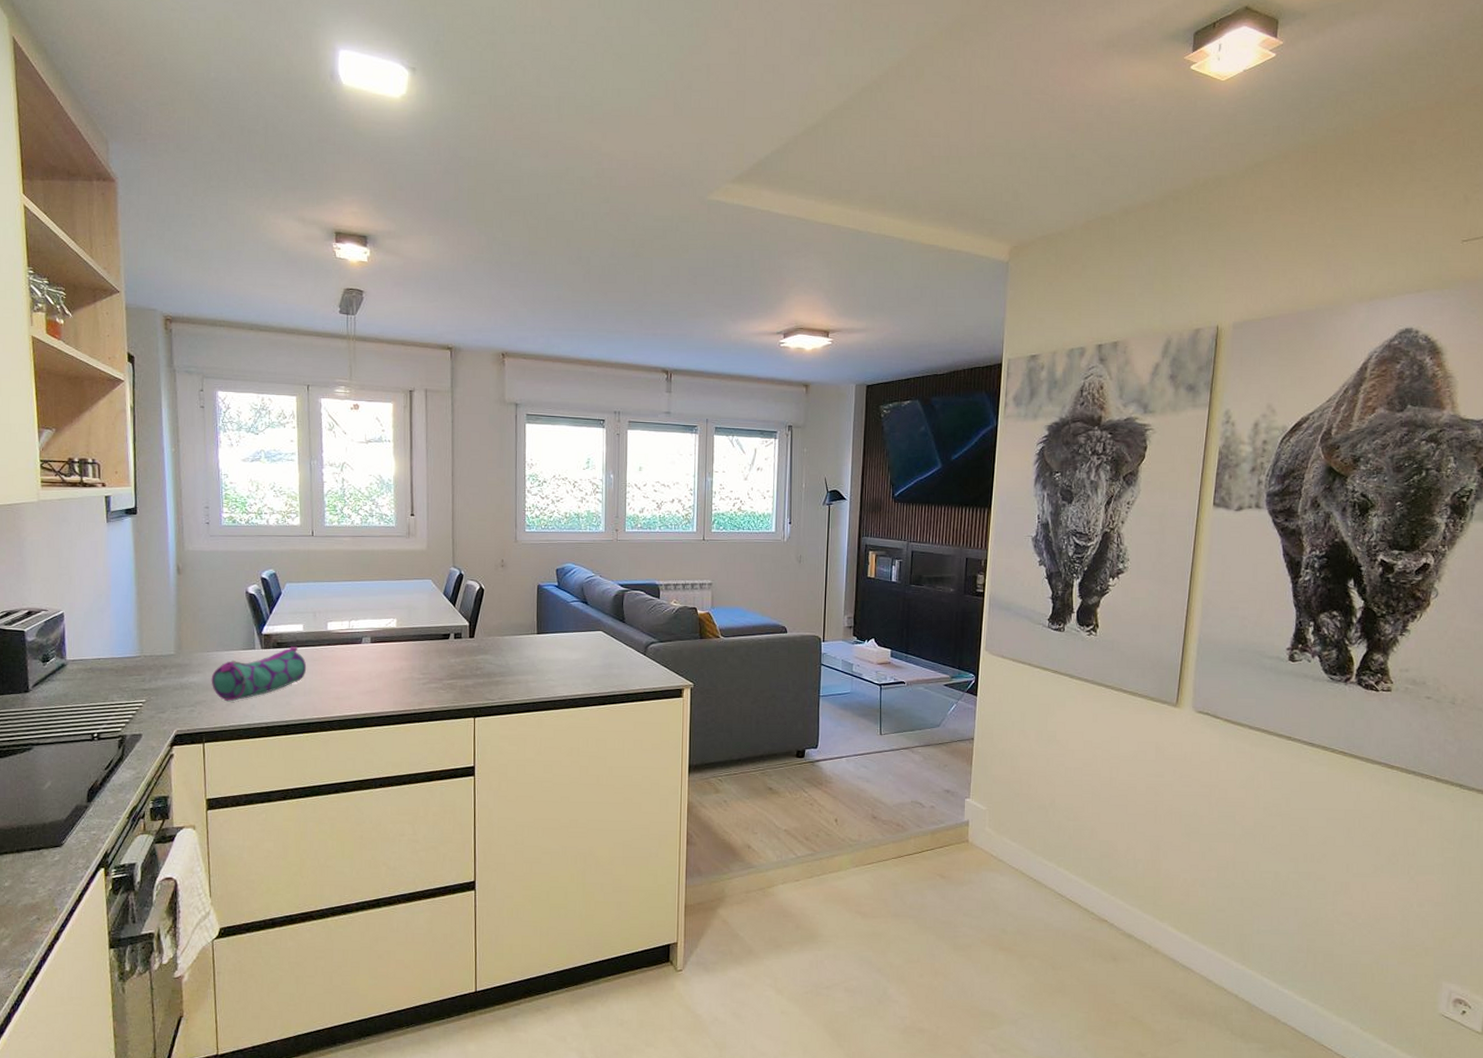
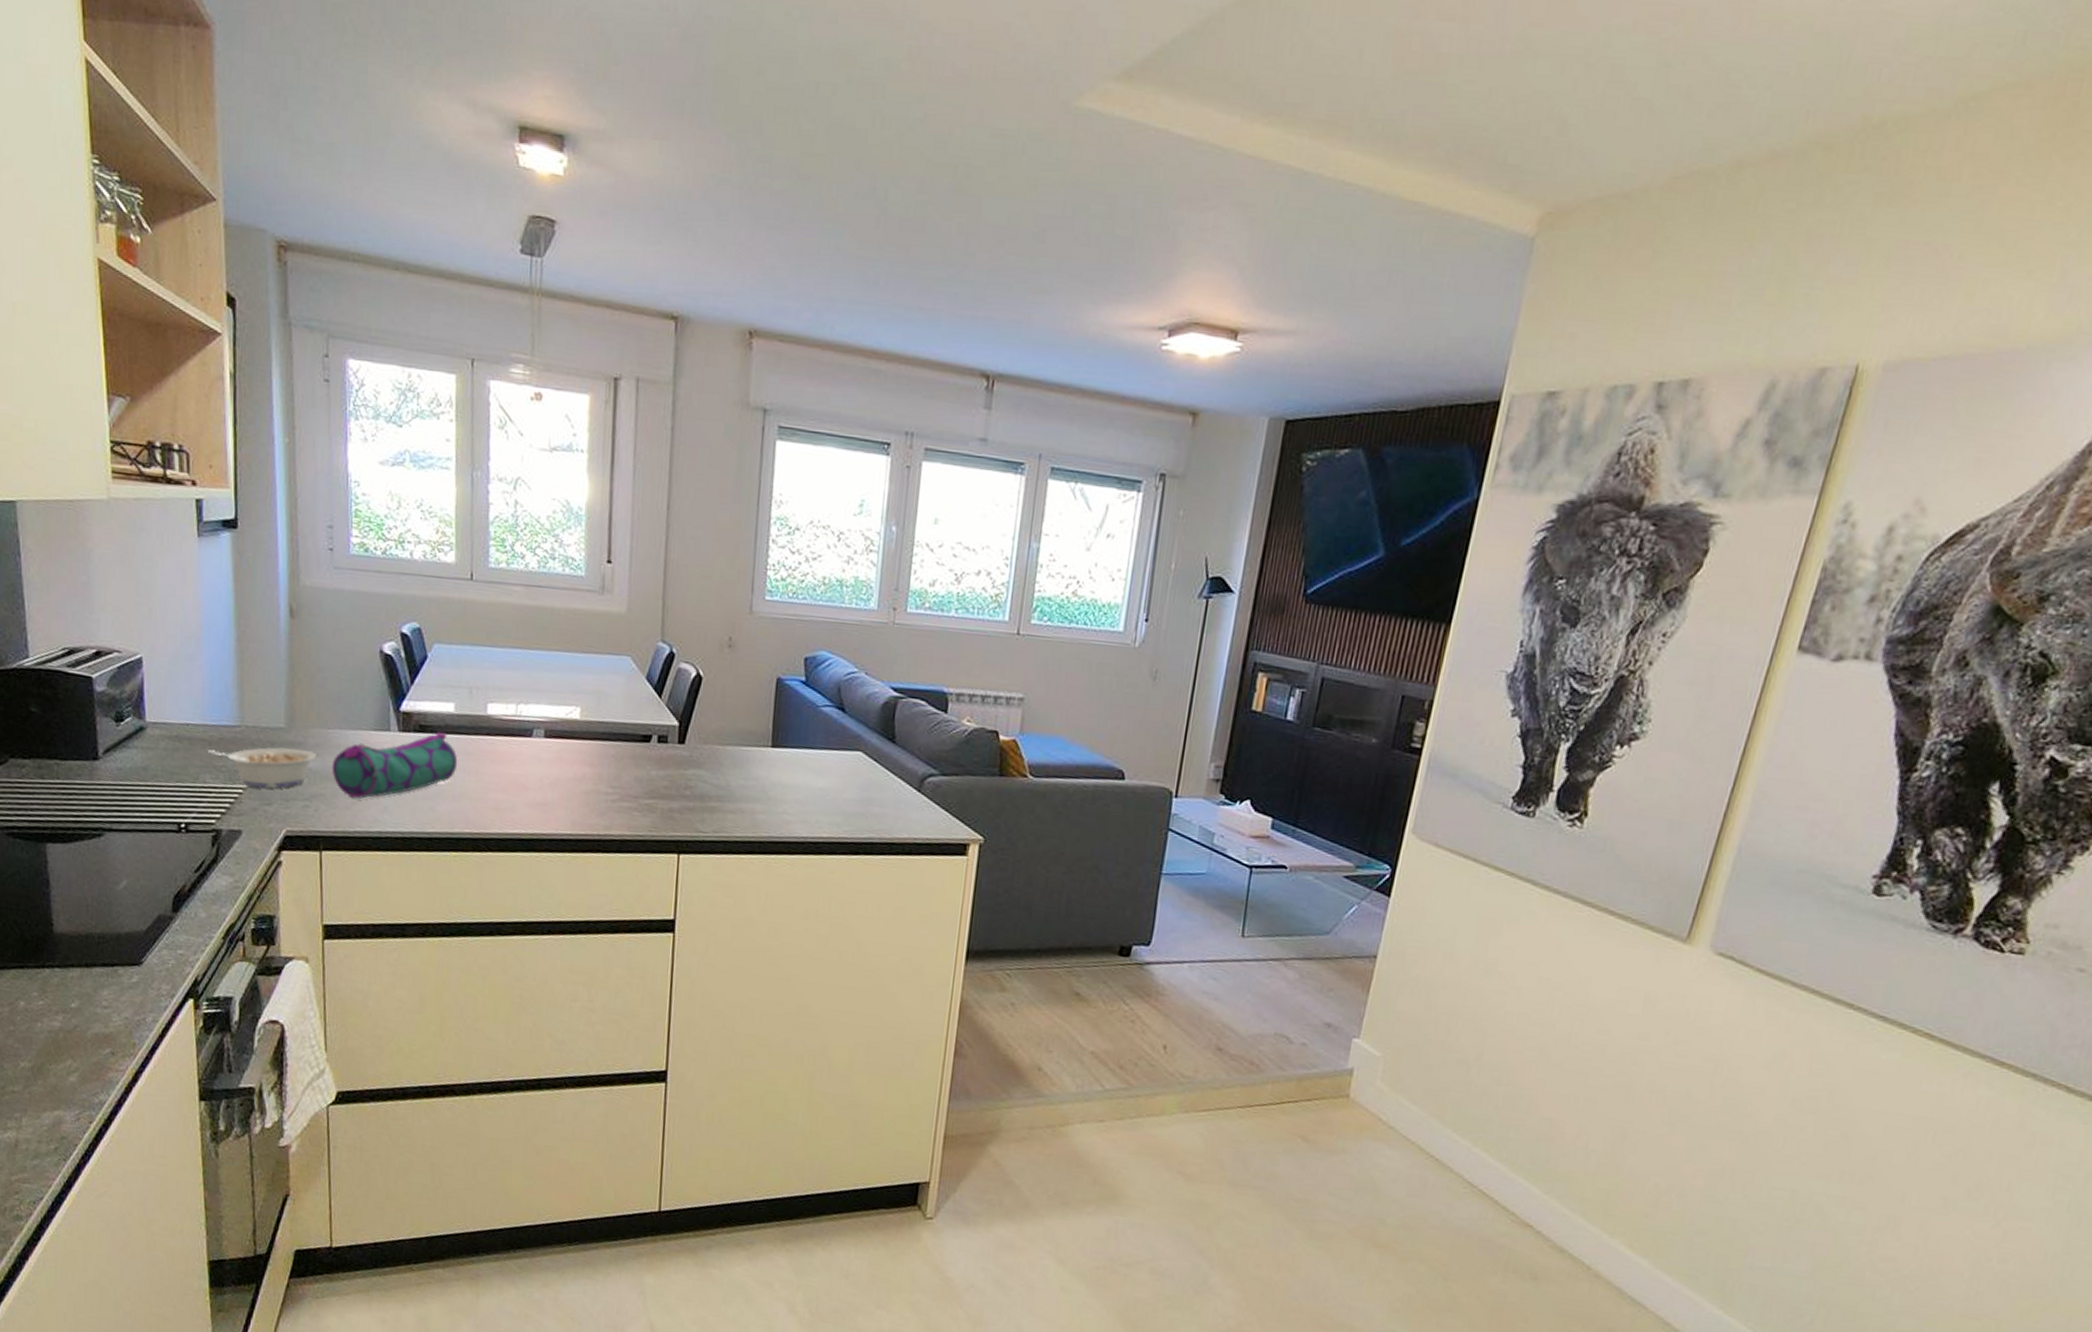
legume: none [115,668,199,701] -> present [208,747,316,789]

